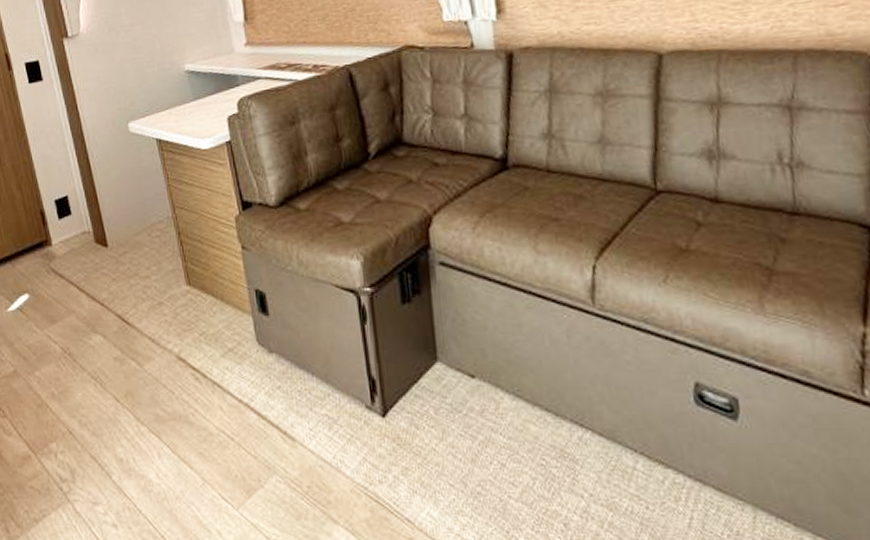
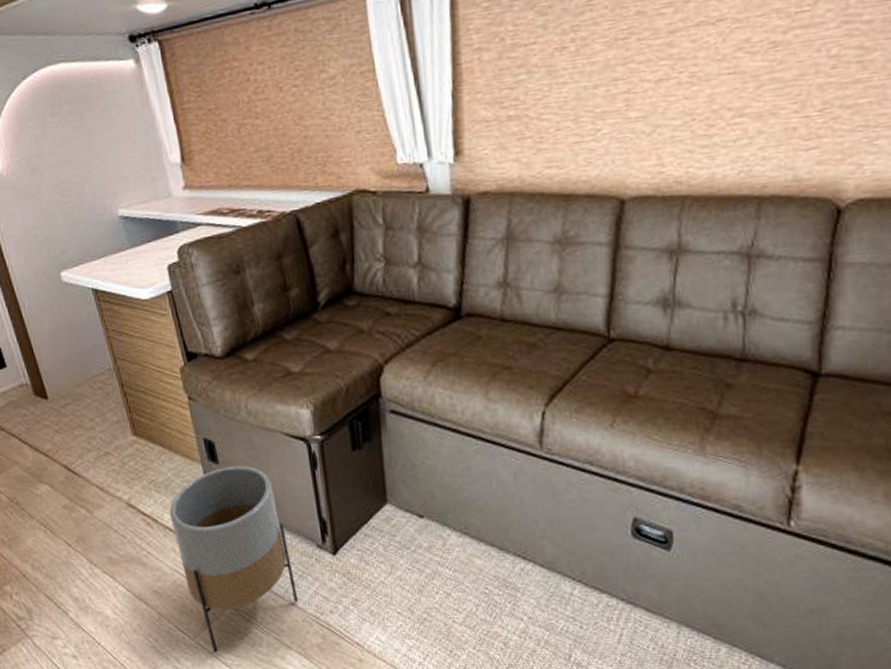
planter: none [219,318,346,525] -> present [169,465,299,652]

